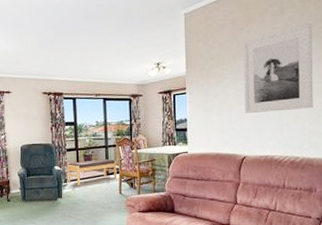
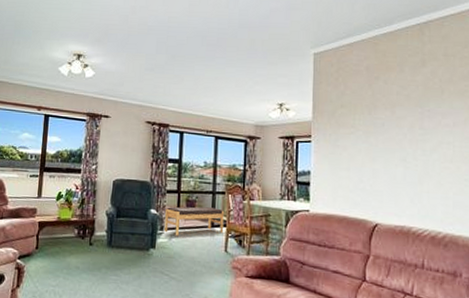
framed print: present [243,24,313,114] -> none [377,80,459,176]

